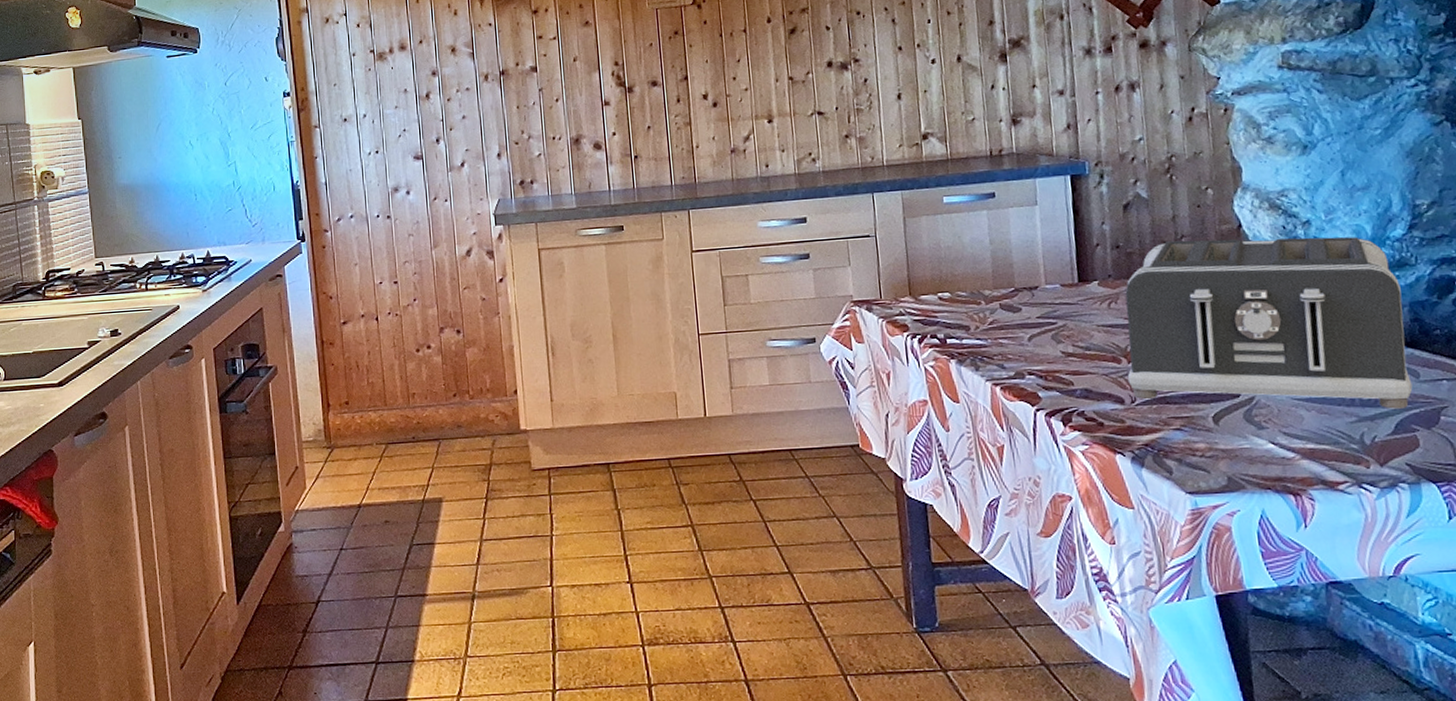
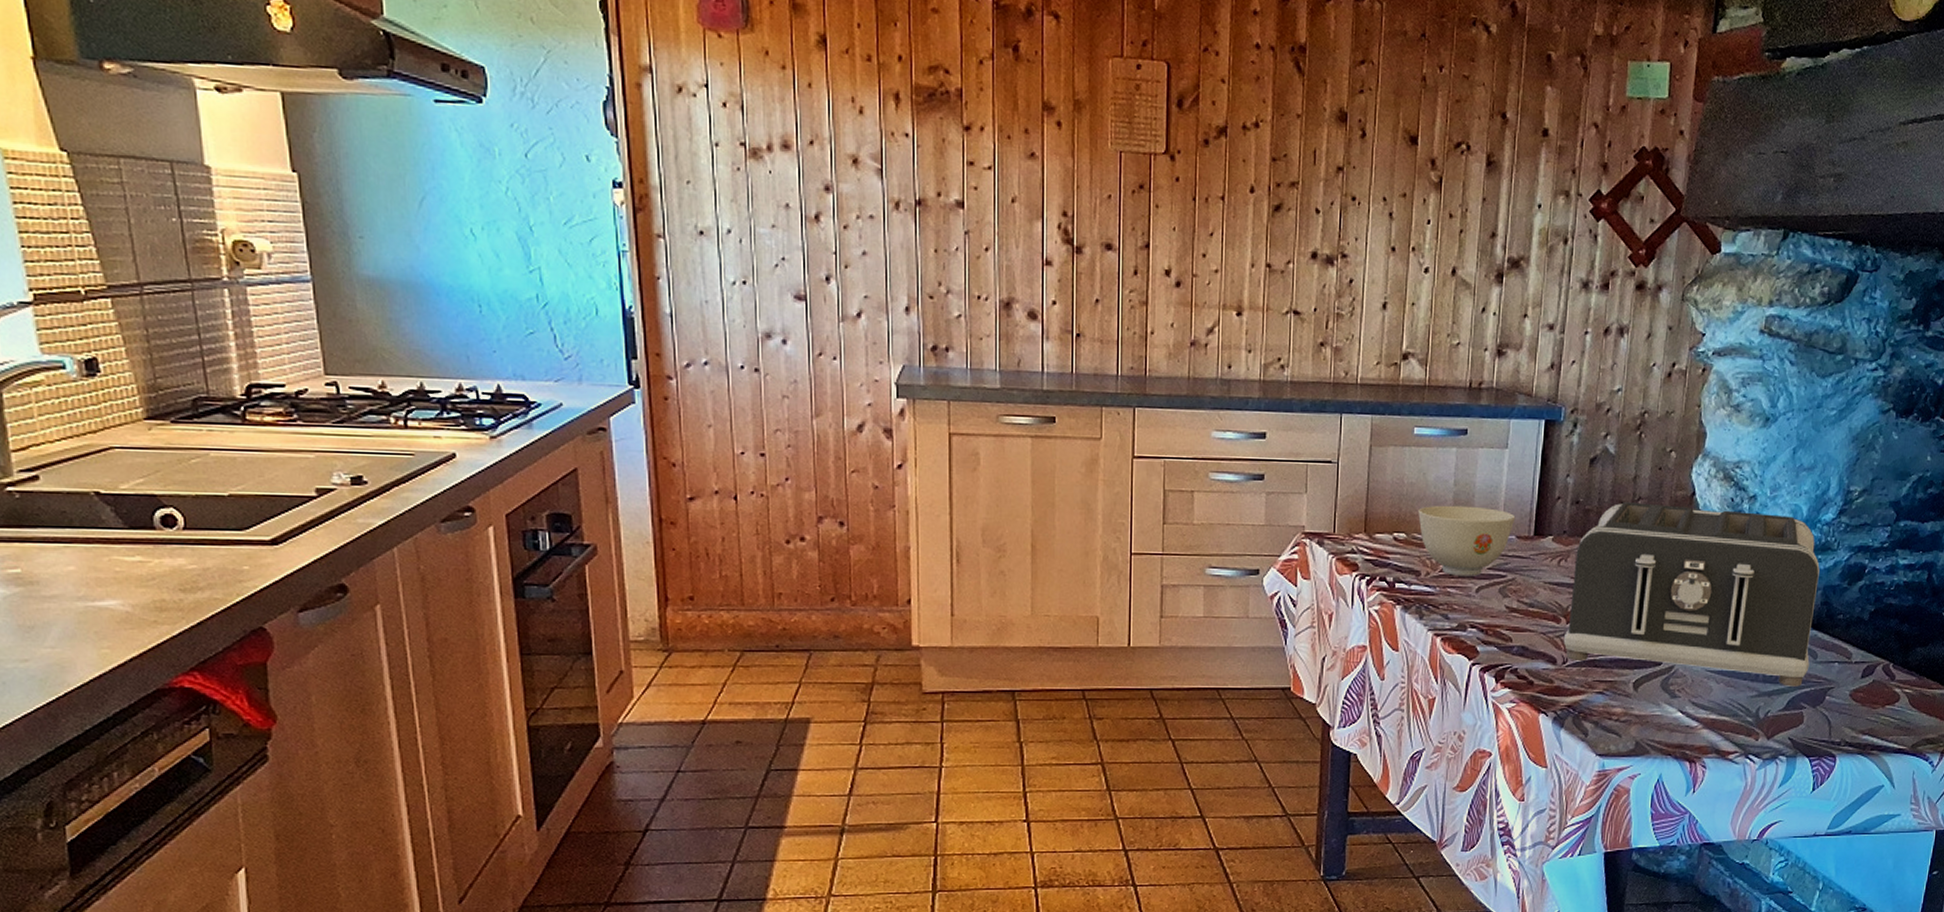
bowl: none [958,261,1057,327] -> present [1418,505,1516,576]

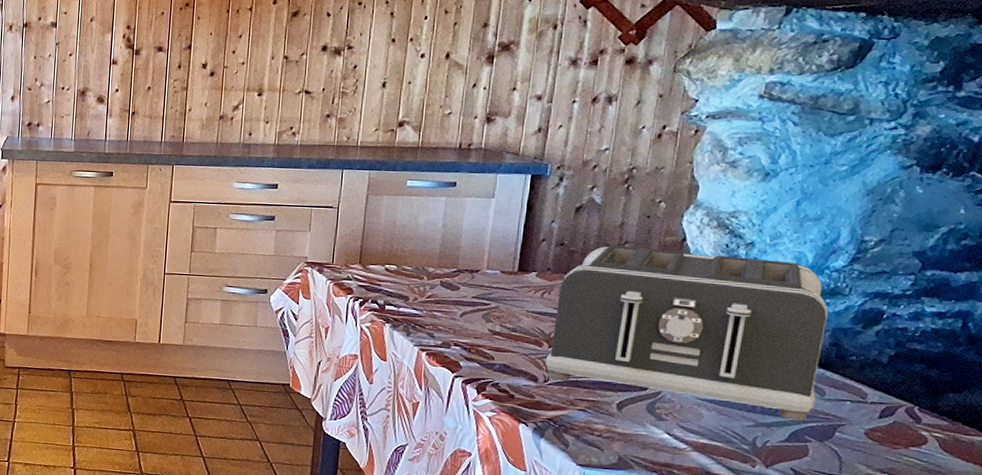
bowl: present [1418,505,1516,576] -> none [408,243,501,303]

